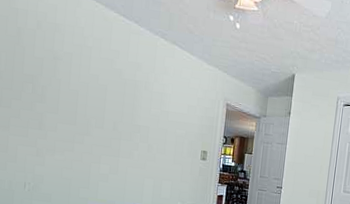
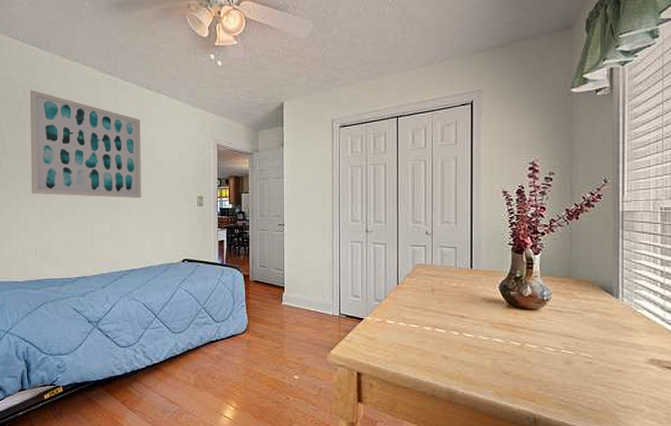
wall art: none [24,16,152,145] -> present [29,89,141,199]

